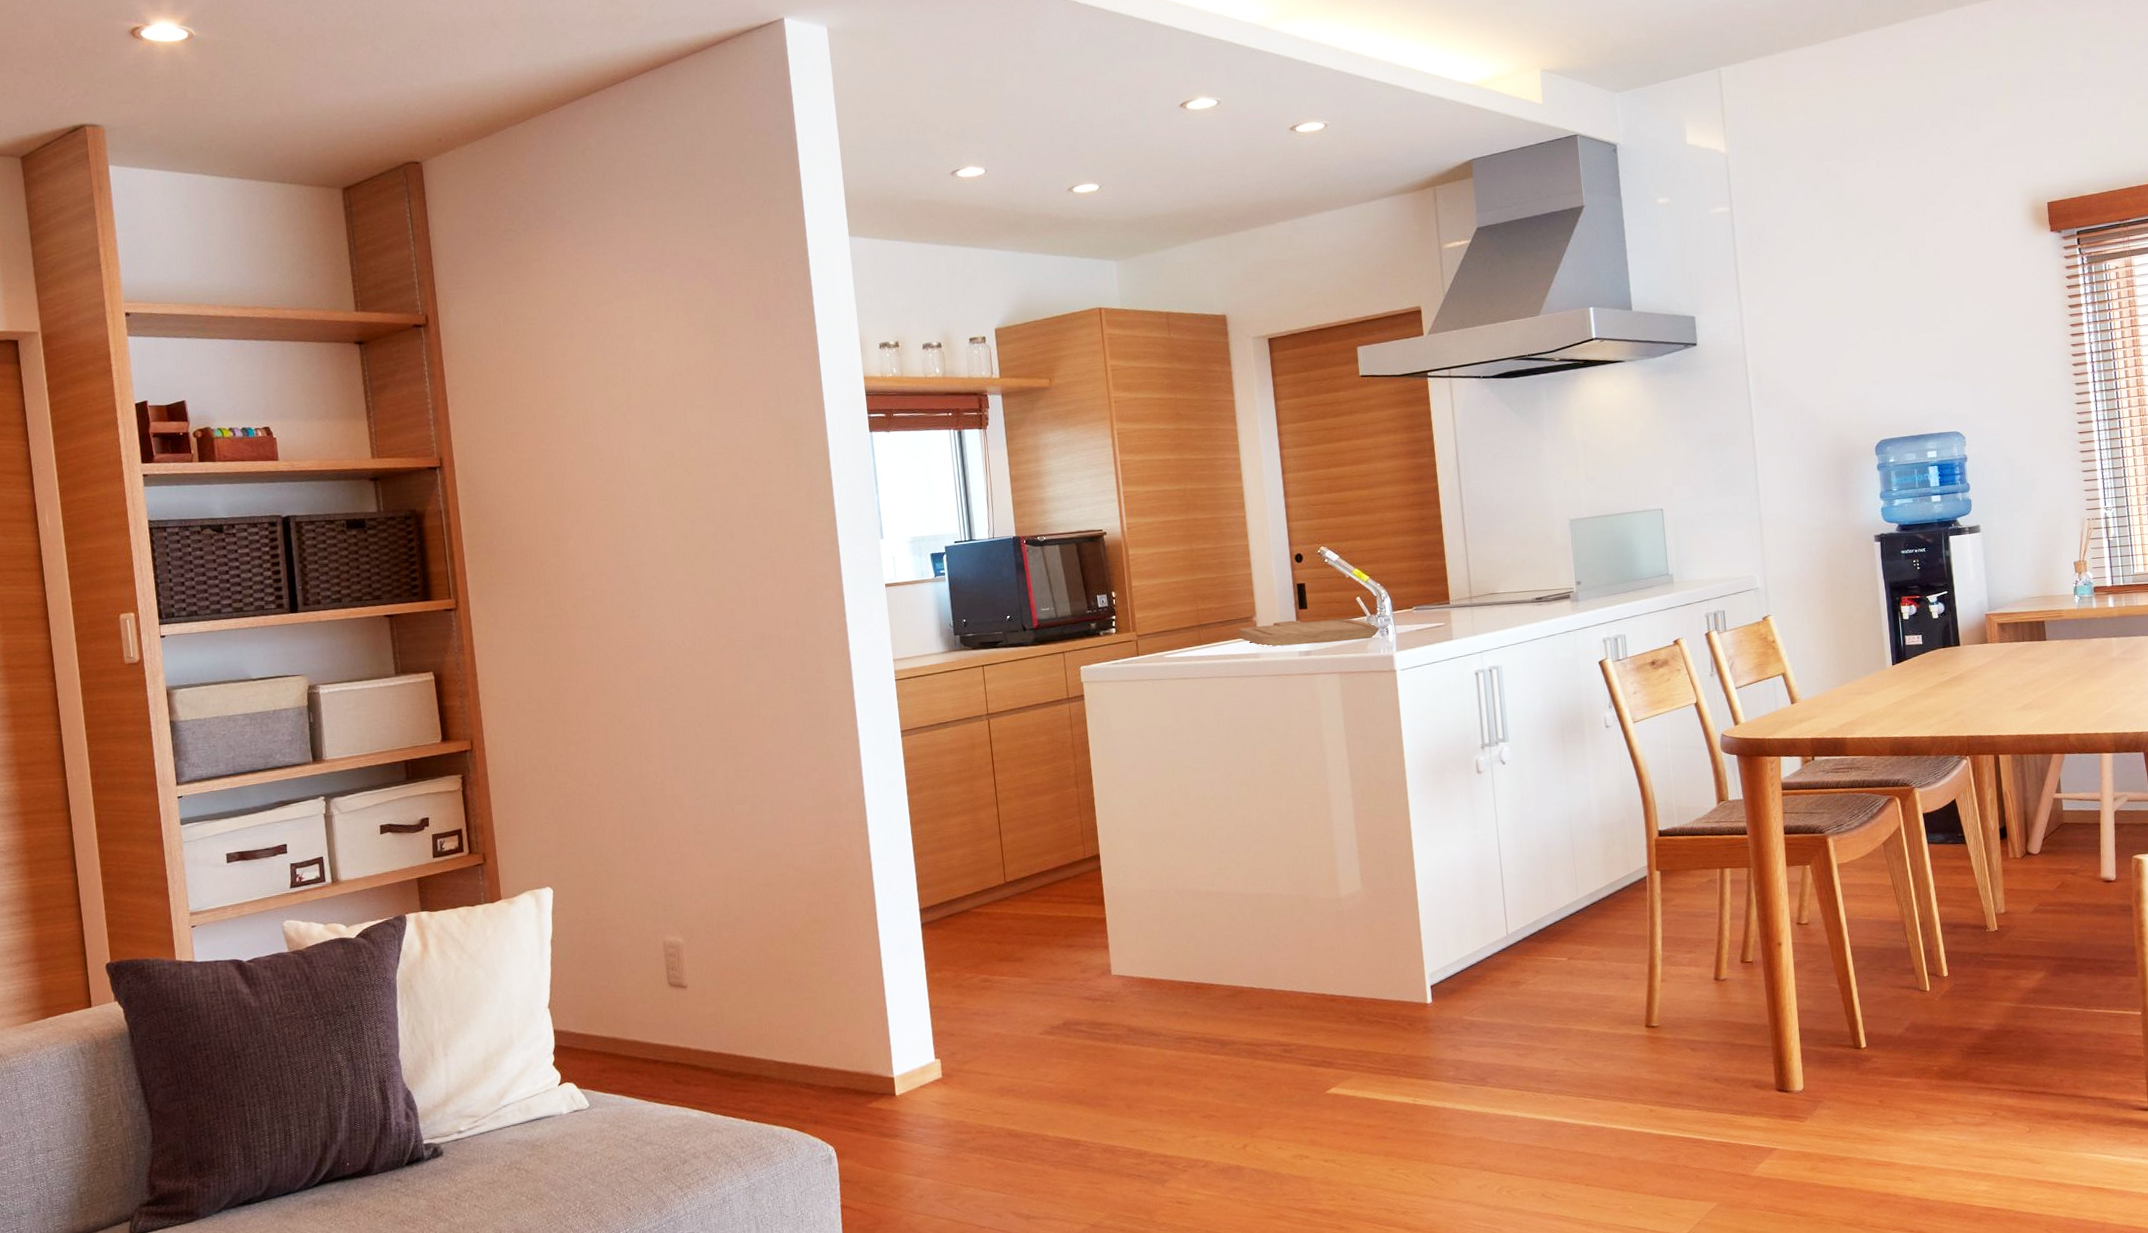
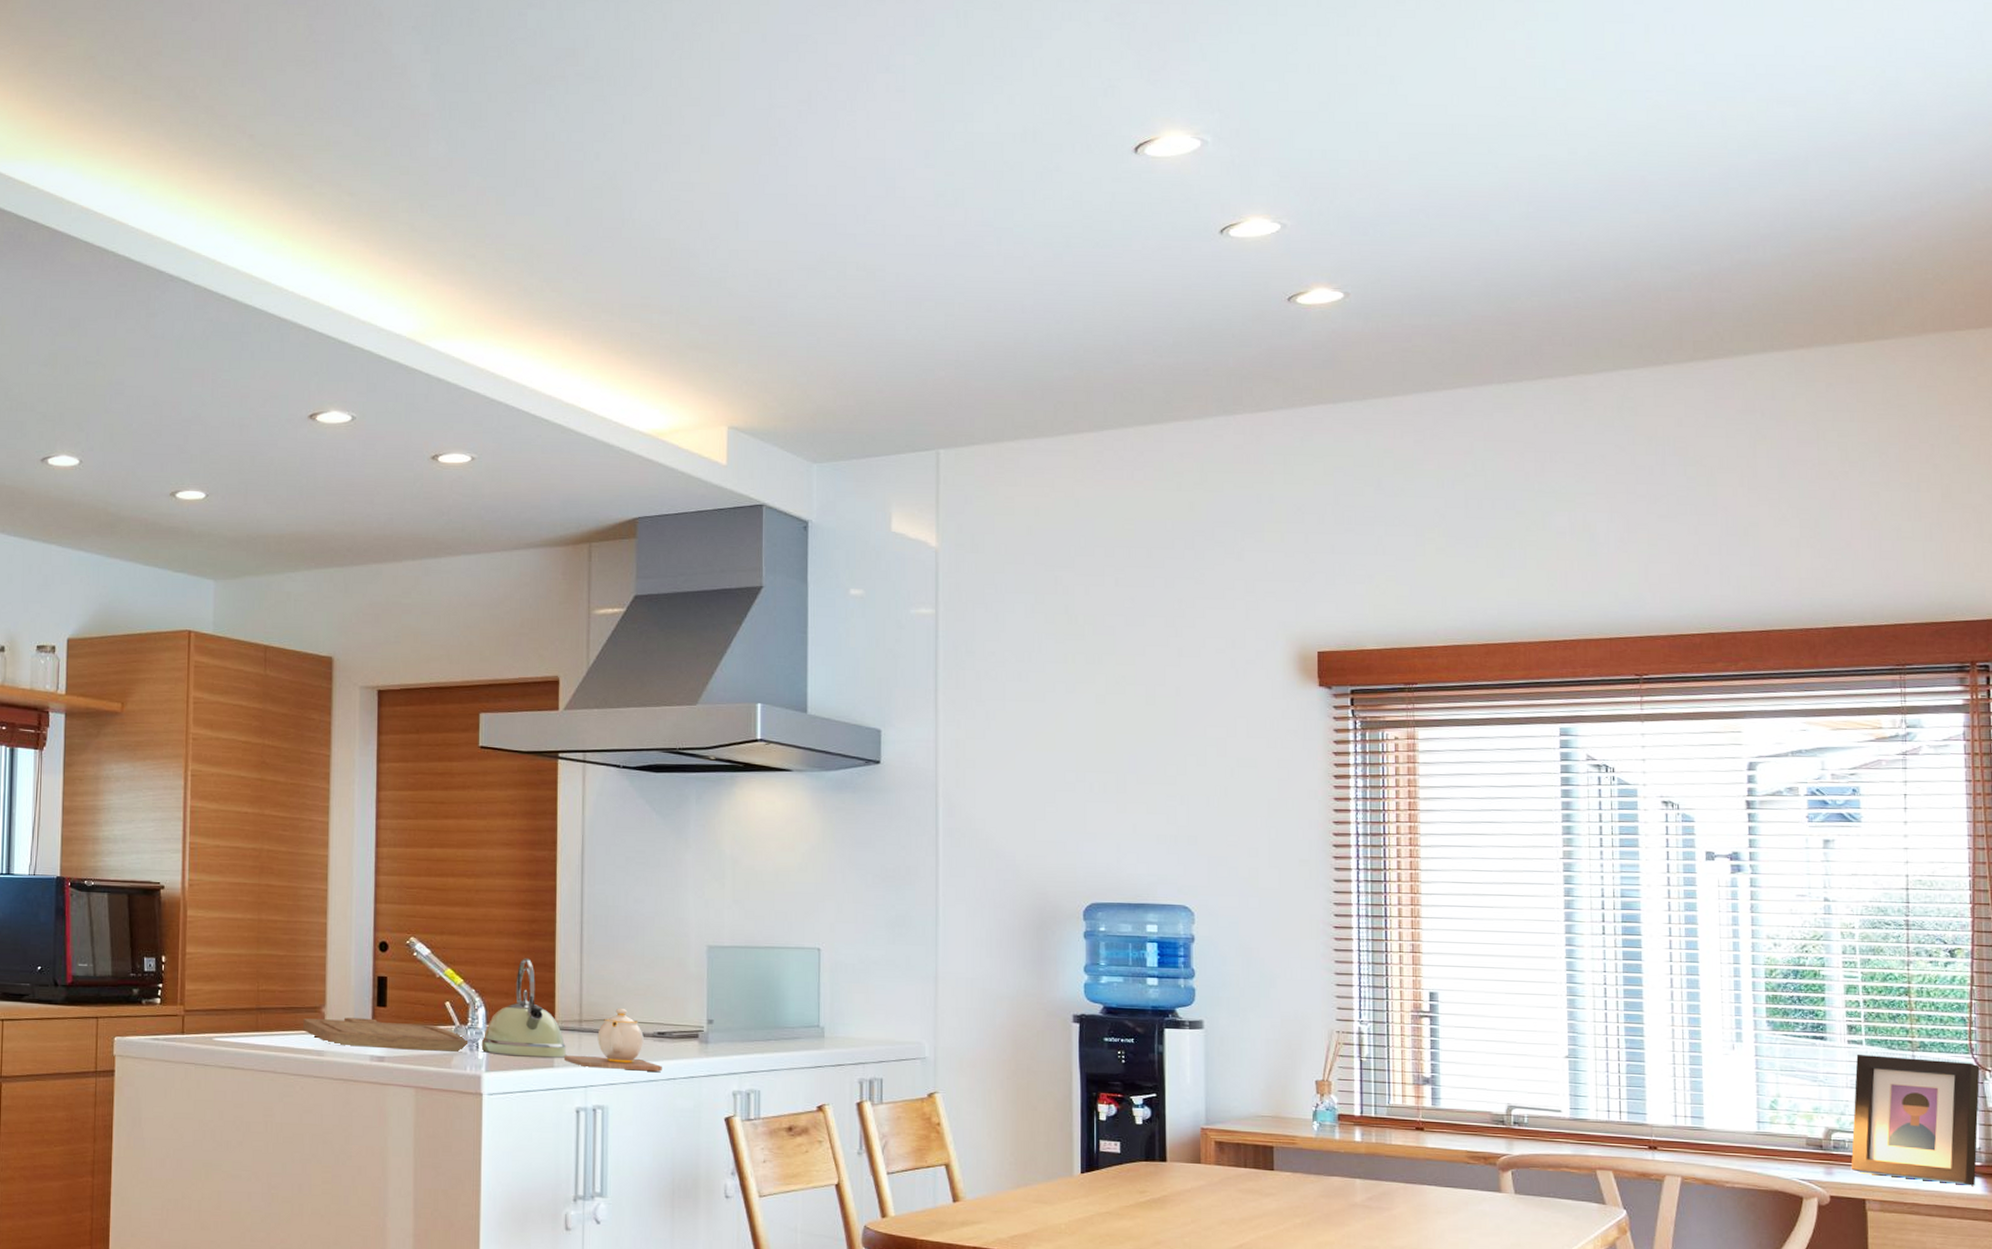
kettle: none [1390,551,1463,636] -> present [481,958,567,1059]
teapot: none [1460,581,1543,636] -> present [563,1007,662,1072]

